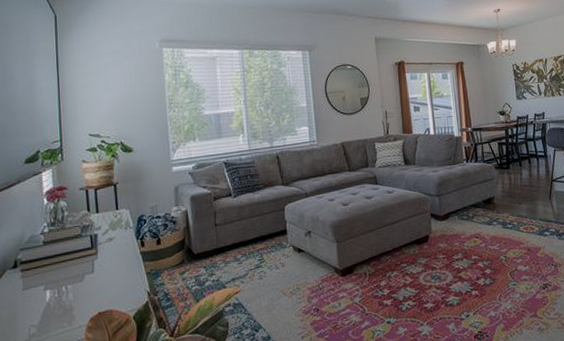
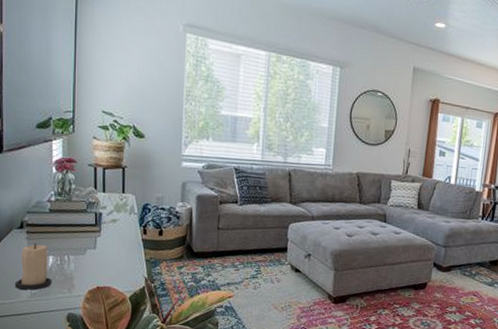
candle: none [11,280,51,333] -> present [14,243,52,290]

